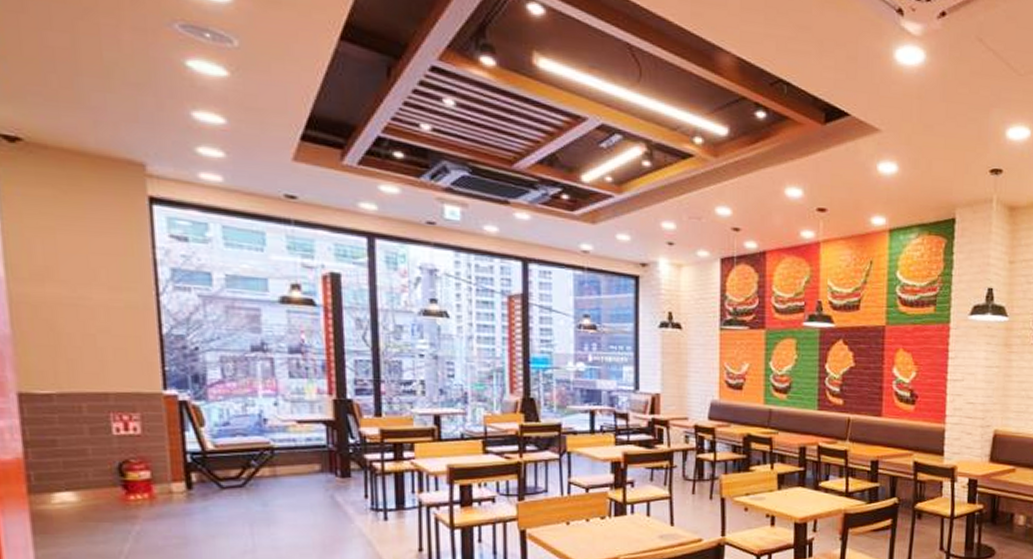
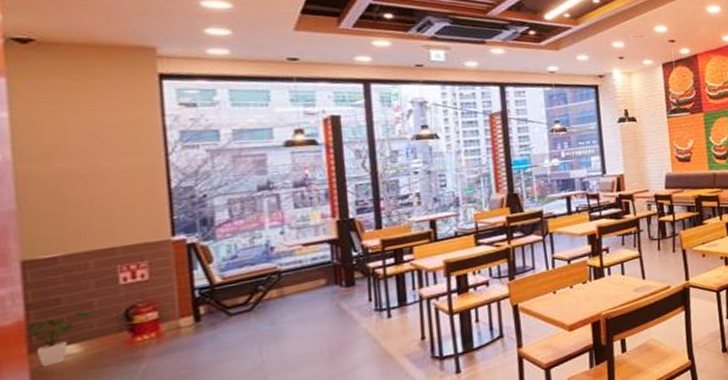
house plant: none [24,457,87,511] -> present [24,311,93,368]

